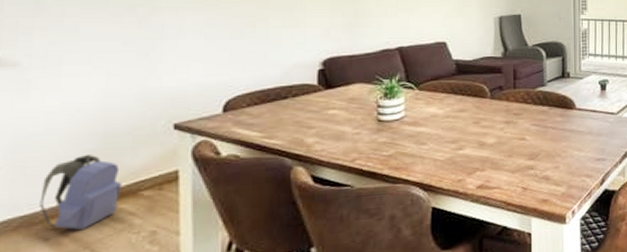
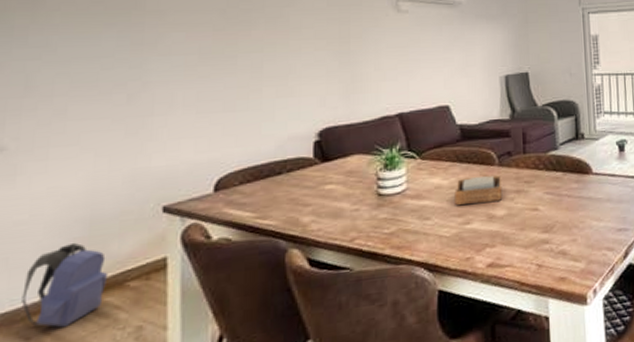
napkin holder: none [449,107,492,133] -> present [455,175,502,206]

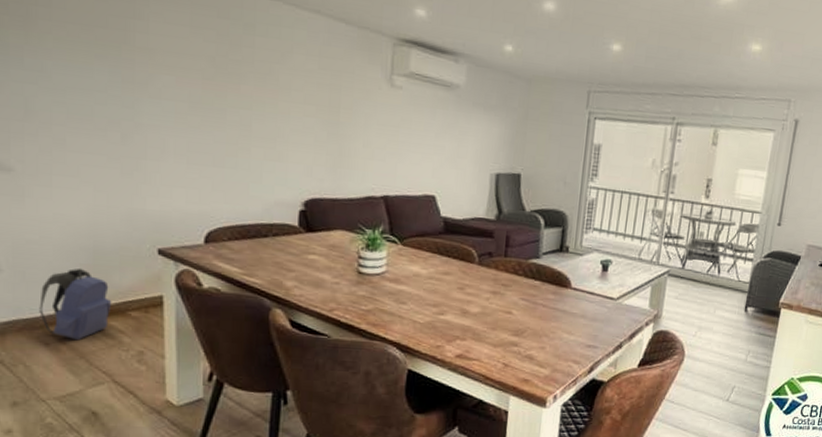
napkin holder: present [455,175,502,206] -> none [431,271,479,298]

